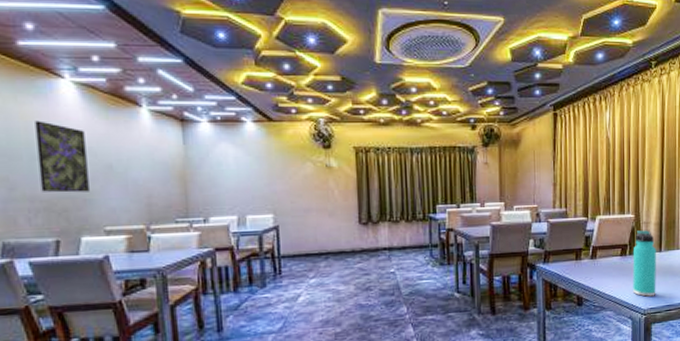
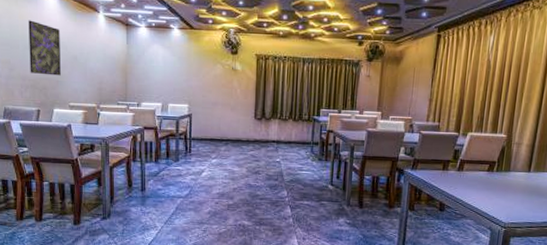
thermos bottle: present [633,230,656,297] -> none [495,150,525,212]

